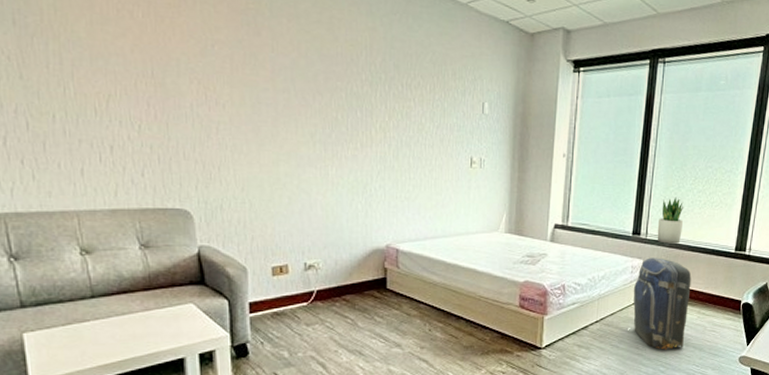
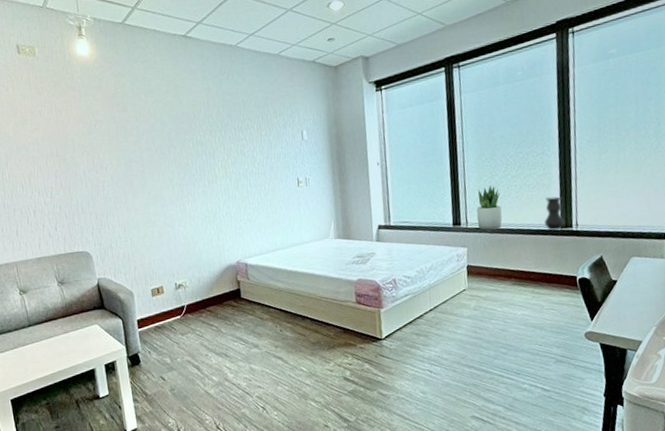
suitcase: present [633,258,692,350] -> none [461,244,523,332]
vase: none [721,217,741,253] -> present [544,196,565,231]

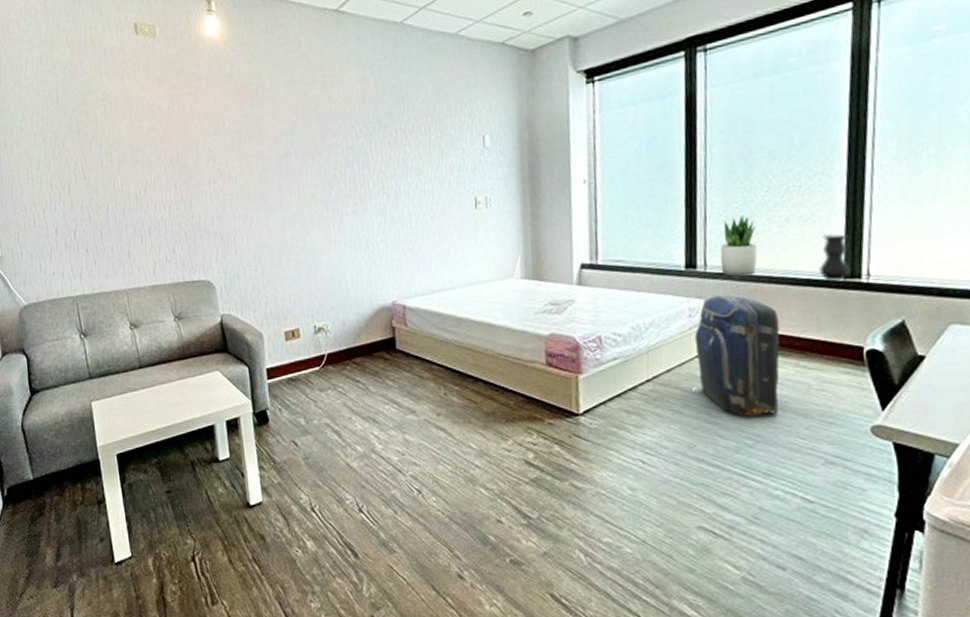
suitcase: none [461,244,523,332] -> present [694,295,780,417]

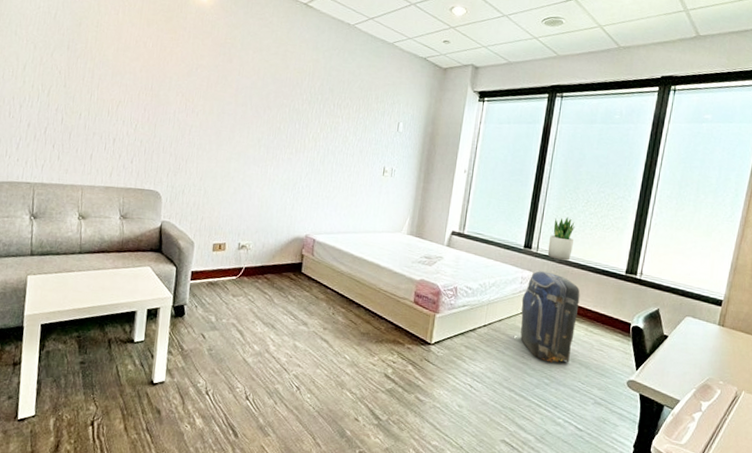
vase: present [819,233,851,282] -> none [611,240,633,275]

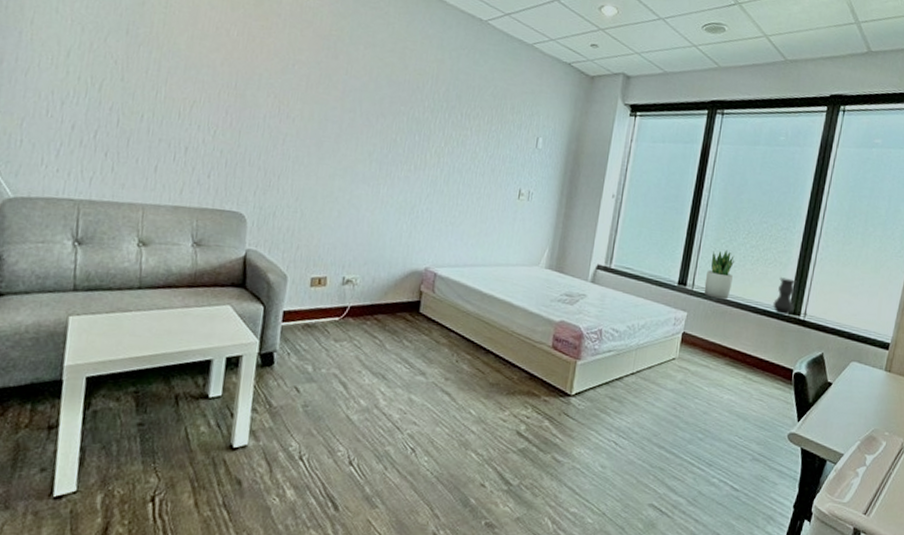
suitcase: present [520,271,580,363] -> none [672,311,739,415]
vase: none [611,240,633,275] -> present [773,276,797,316]

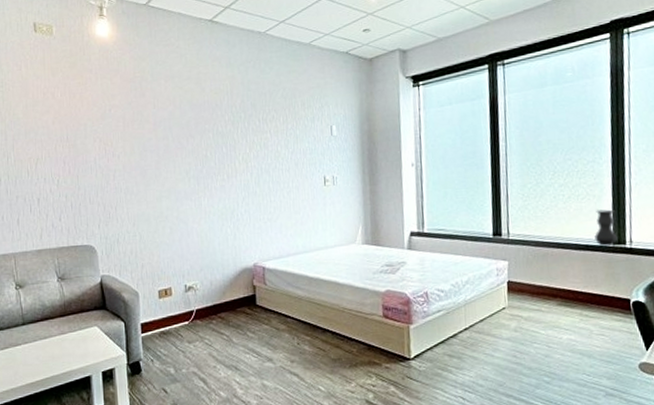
planter: present [704,249,735,299] -> none [519,193,548,243]

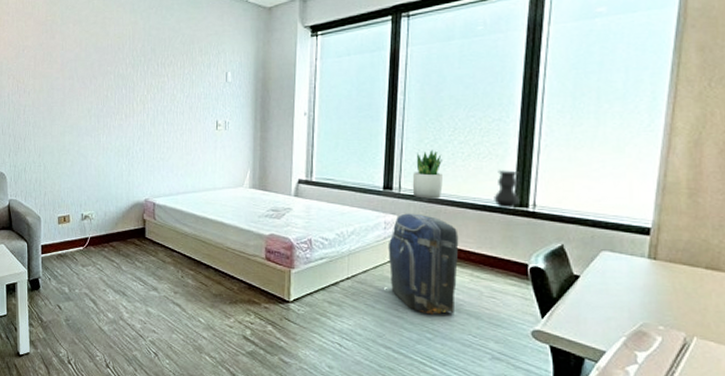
suitcase: none [501,258,568,358] -> present [388,213,459,315]
planter: none [519,193,548,243] -> present [412,149,443,199]

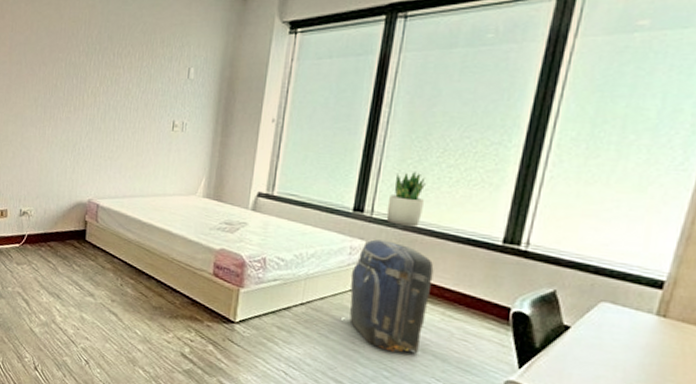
vase: present [494,169,520,209] -> none [480,199,515,245]

